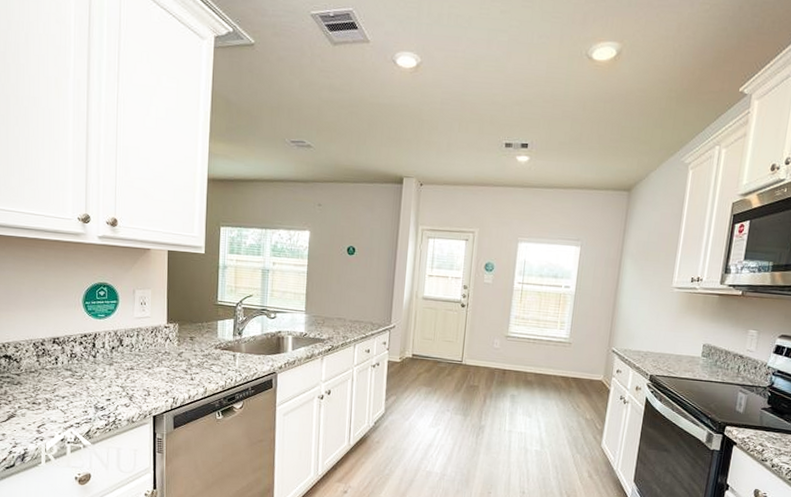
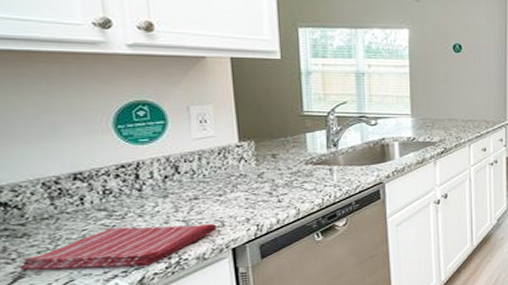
dish towel: none [12,385,145,421] -> present [18,223,218,271]

